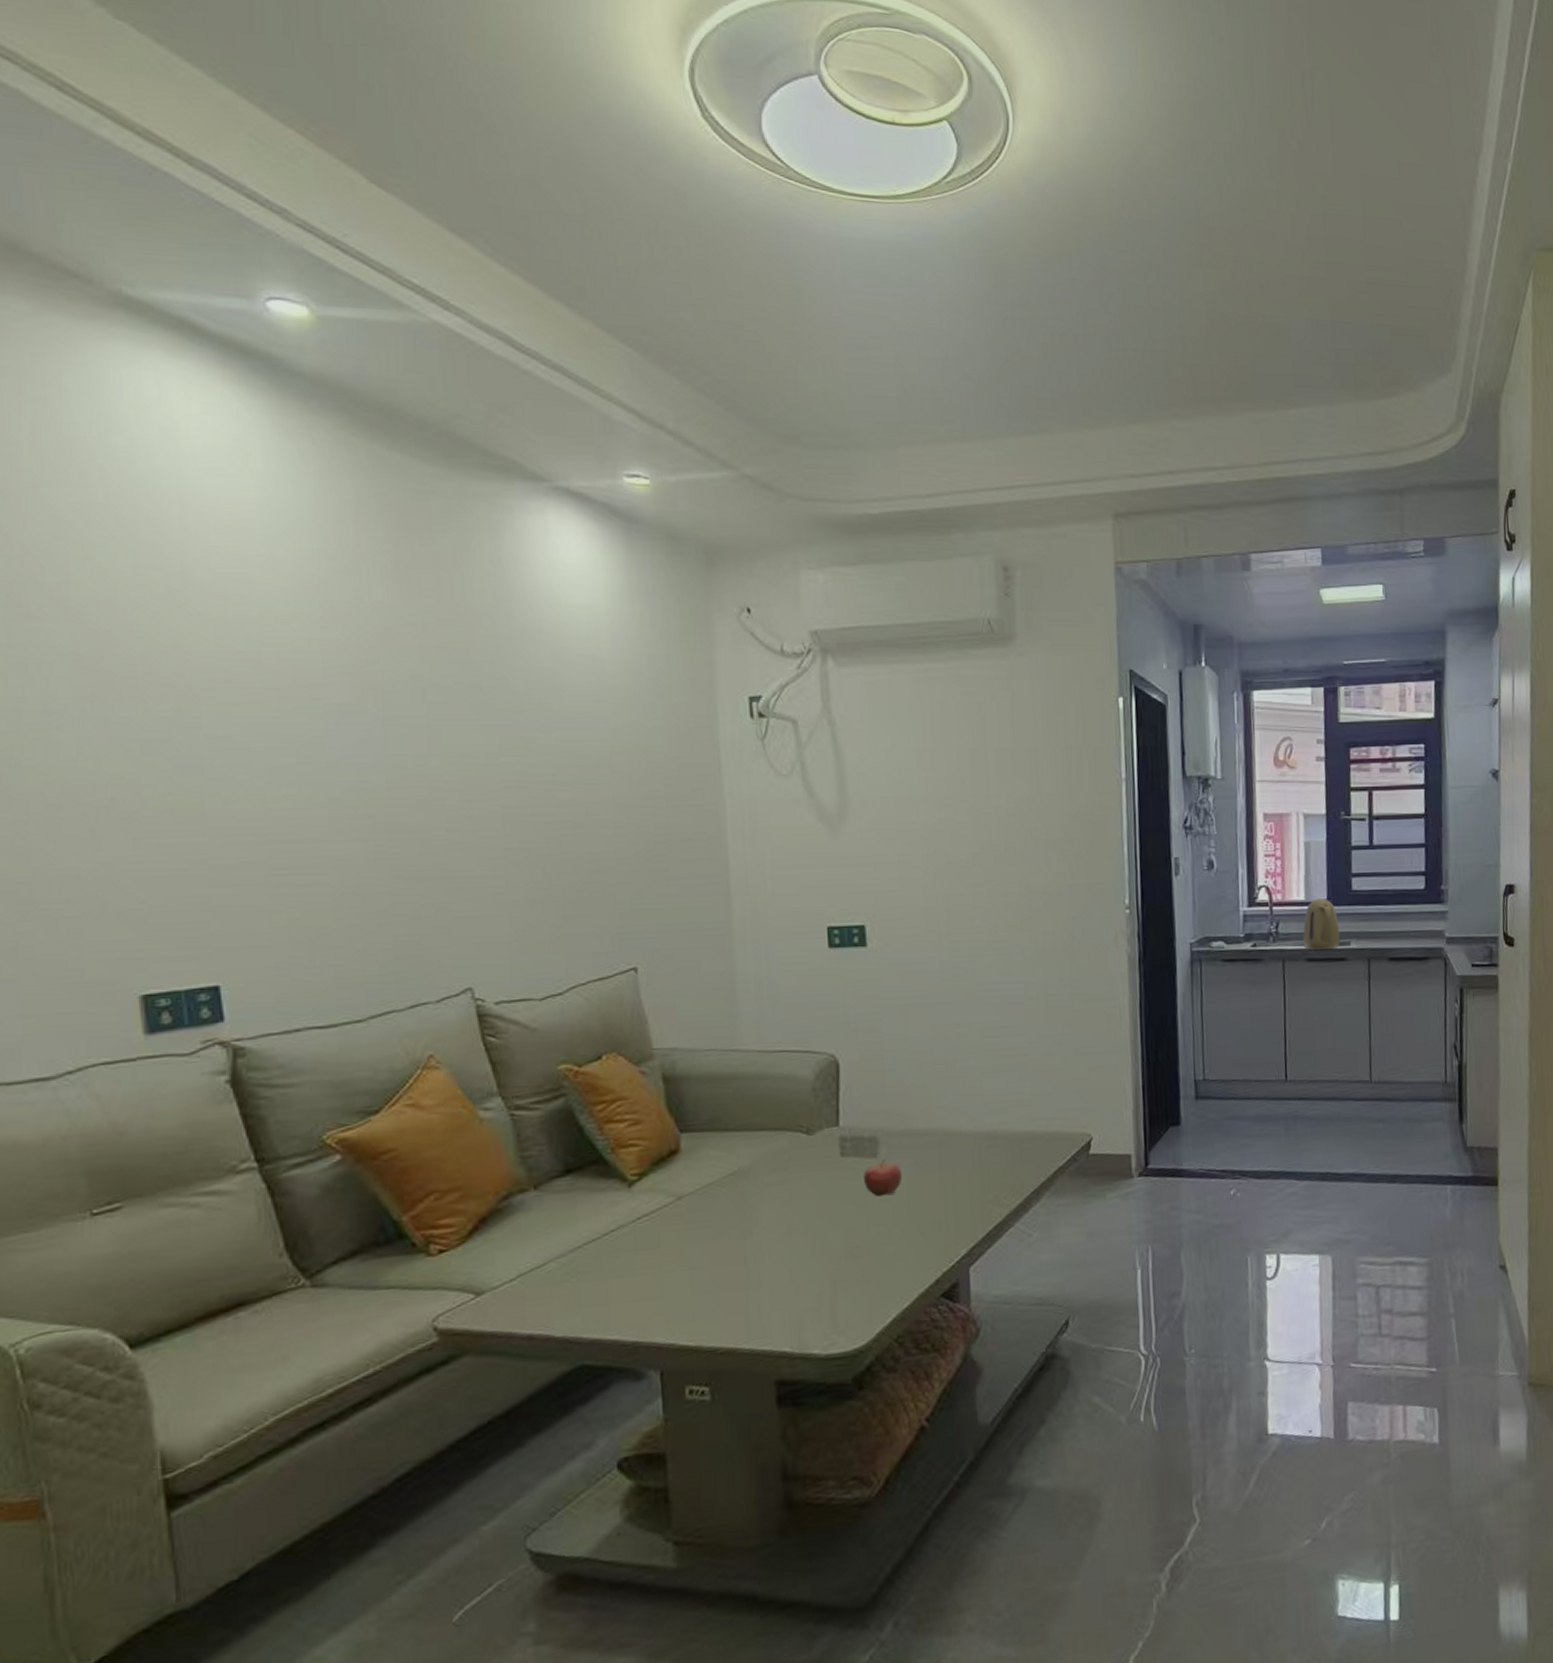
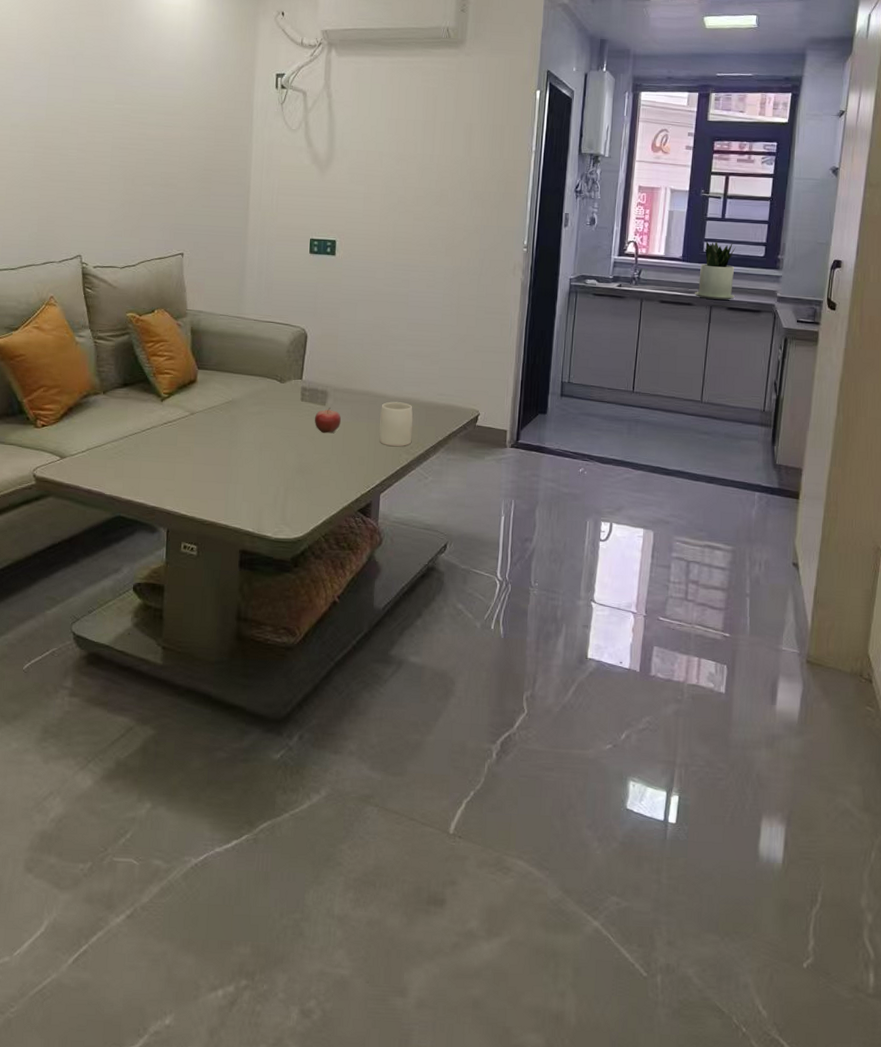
mug: none [955,1137,1005,1201] -> present [379,402,414,447]
kettle: present [1303,898,1340,950] -> none [659,255,690,295]
planter: none [1346,874,1397,950] -> present [694,241,736,301]

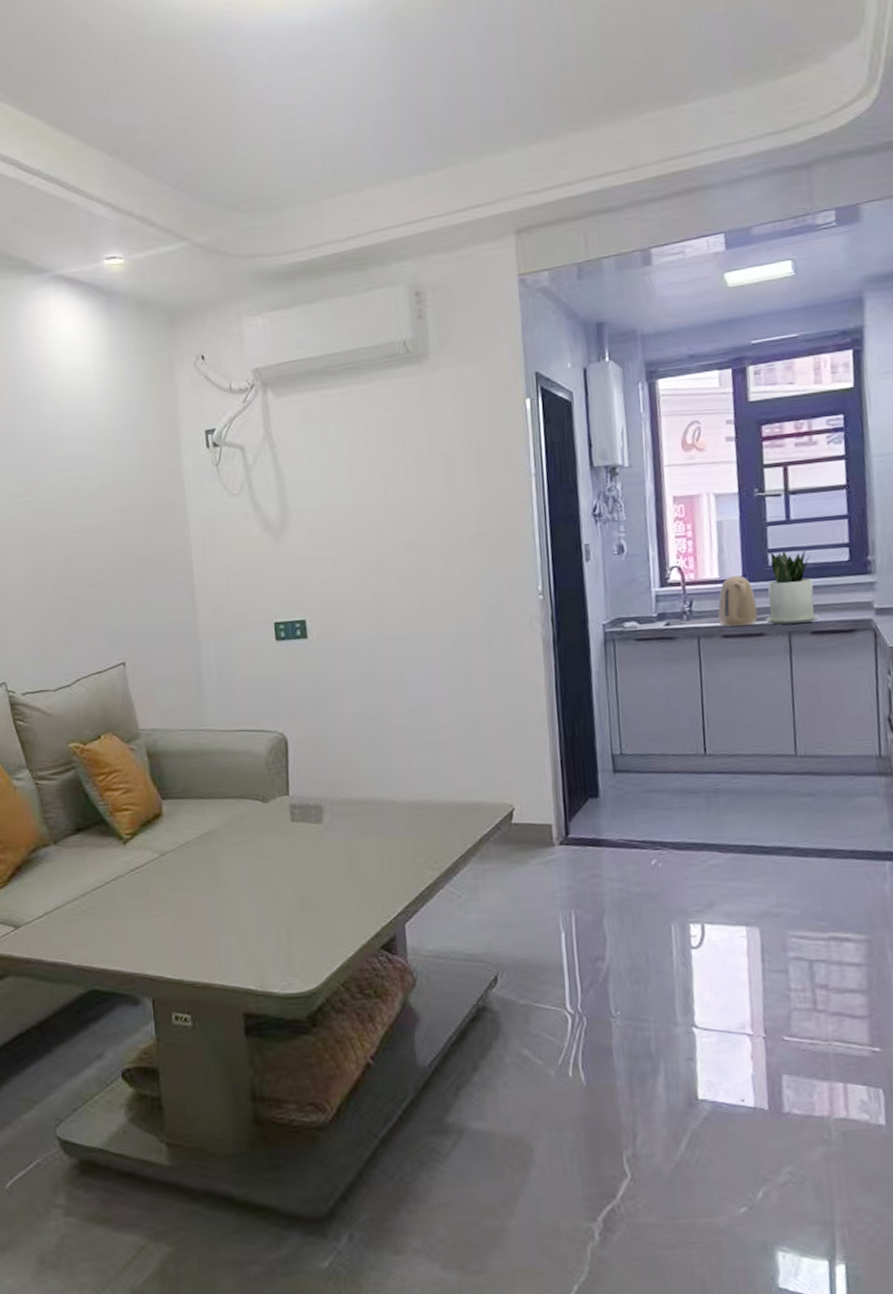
fruit: present [315,408,342,434] -> none [311,825,344,858]
mug: present [379,402,414,447] -> none [390,806,435,864]
kettle: none [659,255,690,295] -> present [718,575,758,626]

